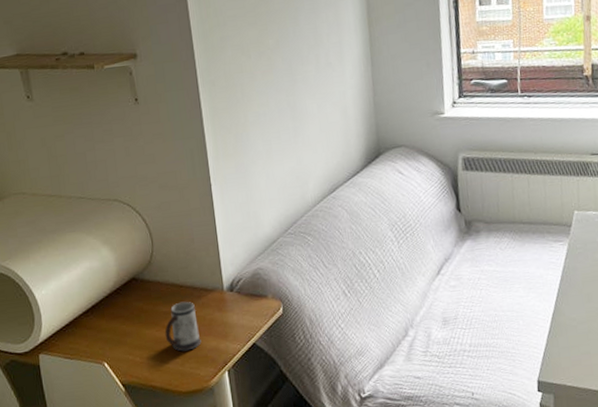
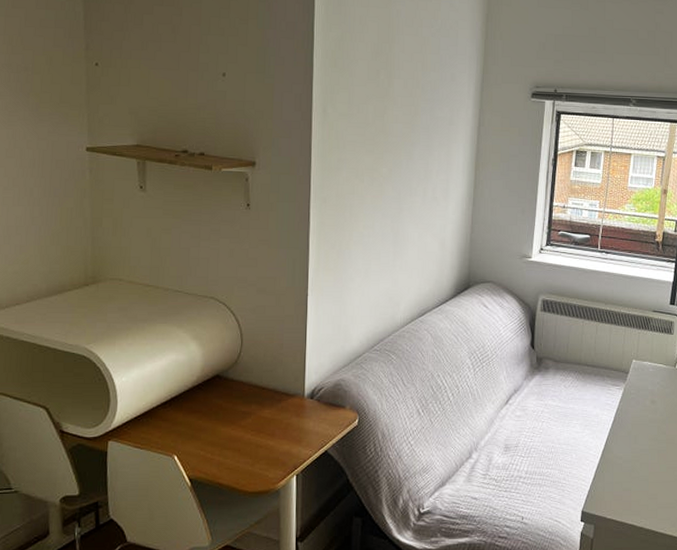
mug: present [164,301,202,352] -> none [240,403,275,452]

